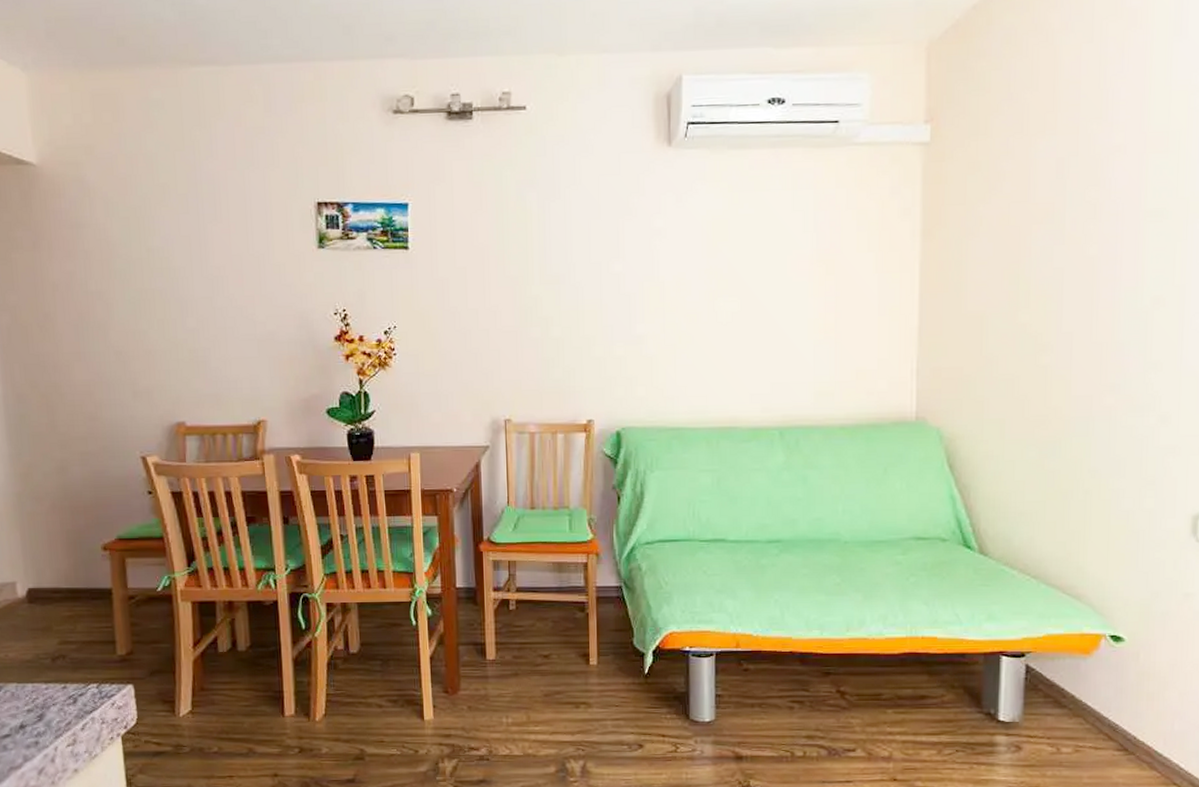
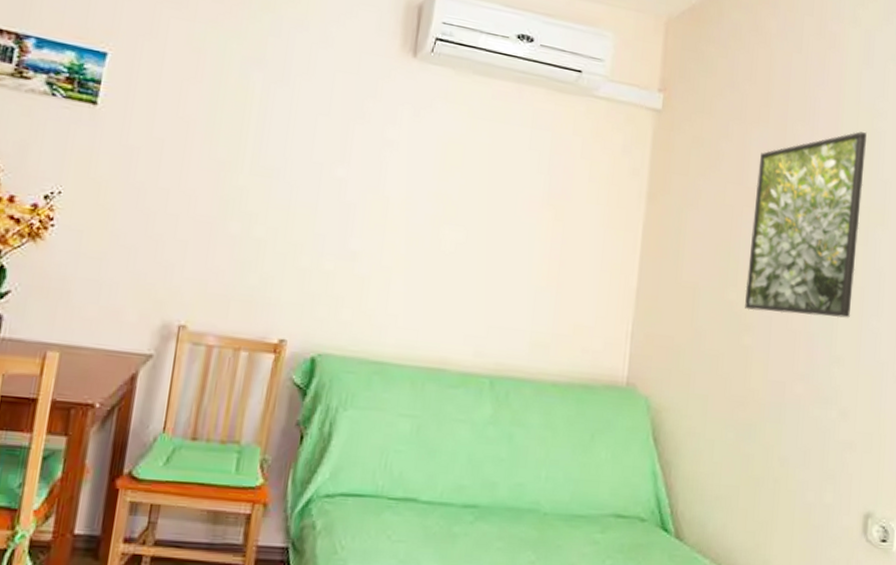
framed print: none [1039,114,1182,330] -> present [745,131,867,318]

